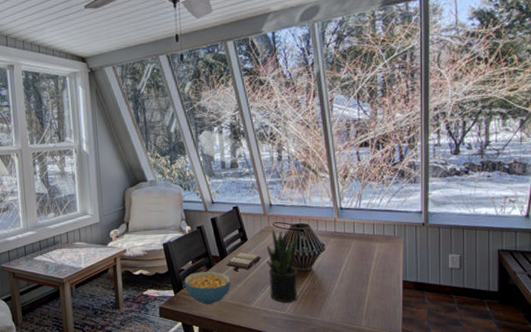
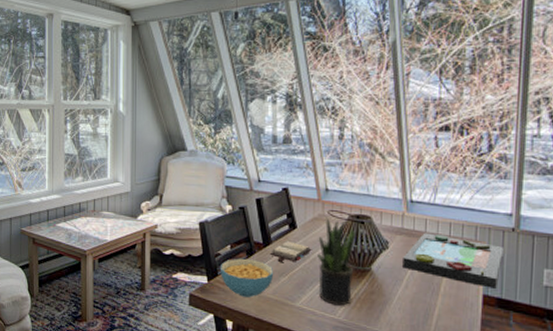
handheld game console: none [337,234,417,276] -> present [403,232,504,290]

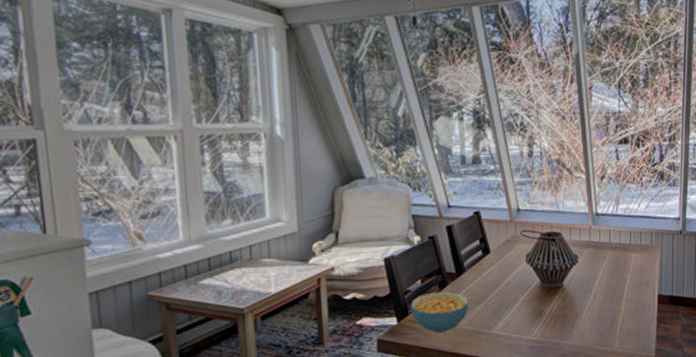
hardback book: present [269,241,312,263] -> none [463,267,506,291]
potted plant: present [318,218,355,306] -> none [512,239,547,326]
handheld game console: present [403,232,504,290] -> none [591,243,673,289]

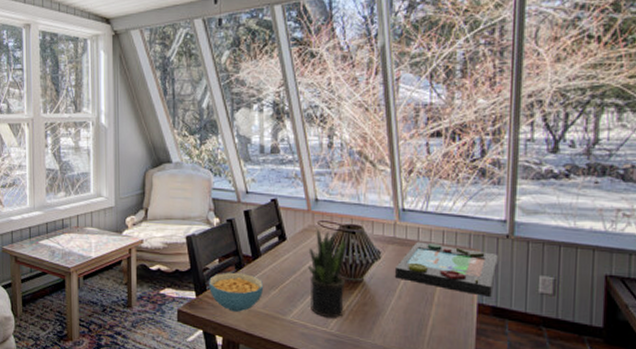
potted plant: none [512,239,547,326] -> present [308,229,347,318]
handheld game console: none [591,243,673,289] -> present [395,241,498,298]

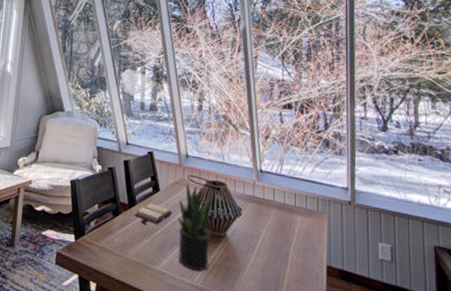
cereal bowl: present [209,272,264,312] -> none [87,217,137,259]
hardback book: none [259,253,303,276] -> present [134,203,173,225]
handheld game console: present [395,241,498,298] -> none [254,201,342,261]

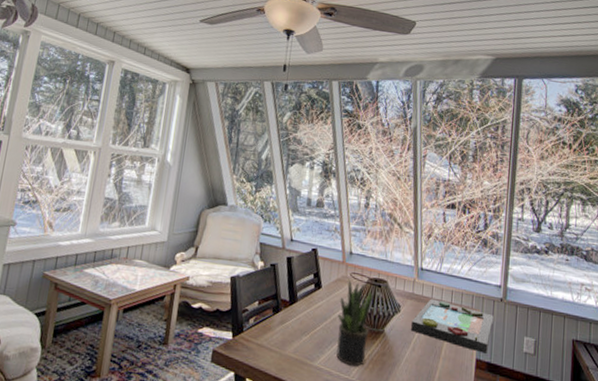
hardback book: present [134,203,173,225] -> none [294,300,334,322]
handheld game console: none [254,201,342,261] -> present [411,298,494,355]

